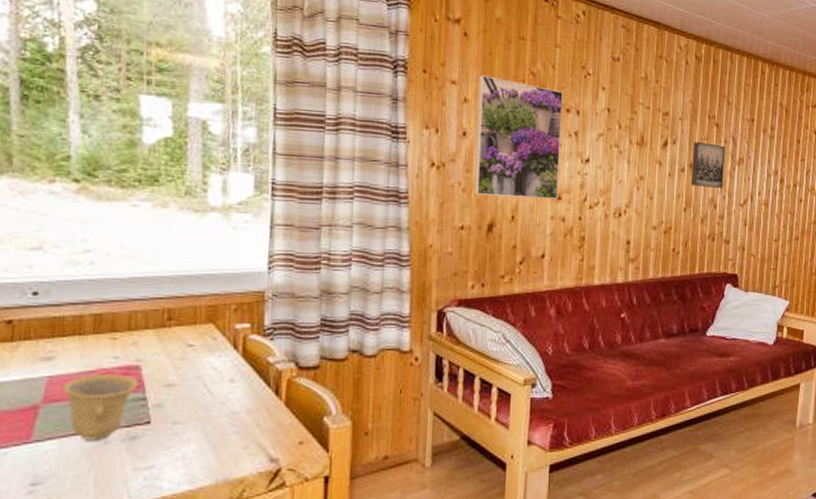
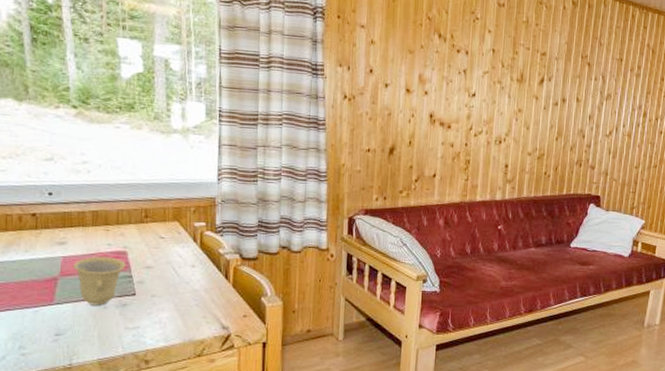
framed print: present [474,75,563,199] -> none [378,20,455,128]
wall art: present [690,142,725,188] -> none [562,79,595,120]

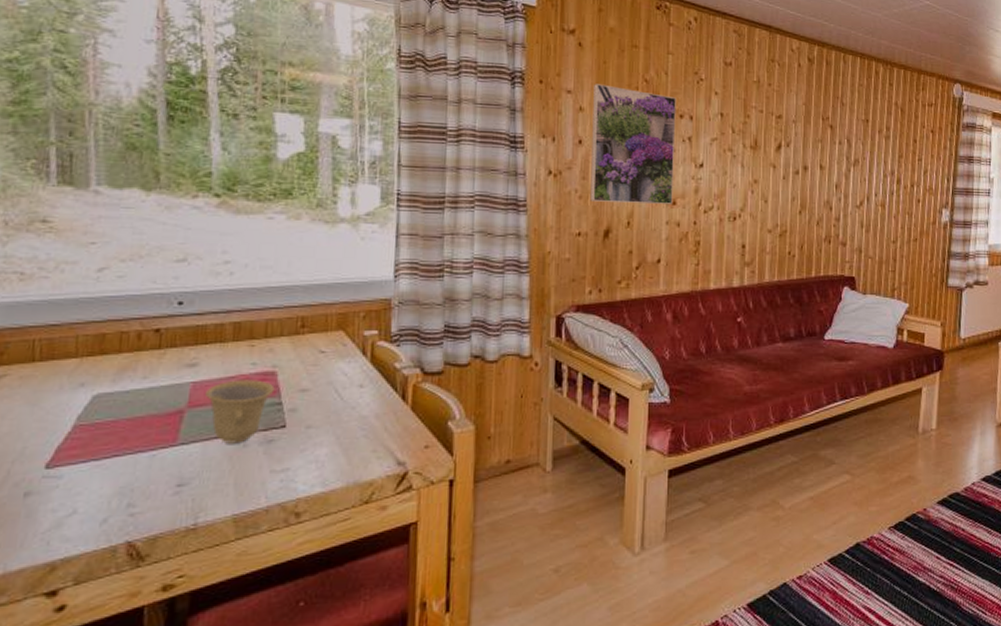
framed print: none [378,20,455,128] -> present [590,84,676,204]

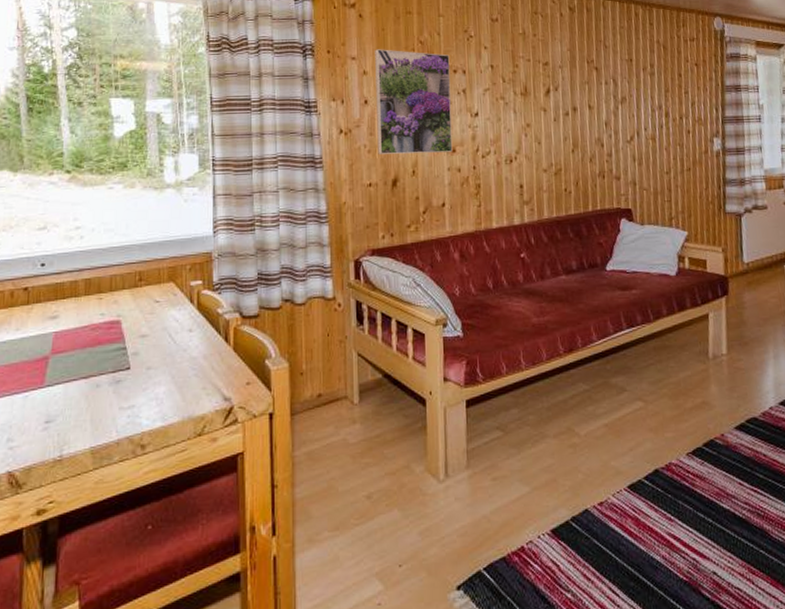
cup: present [205,379,275,444] -> none [65,328,120,385]

